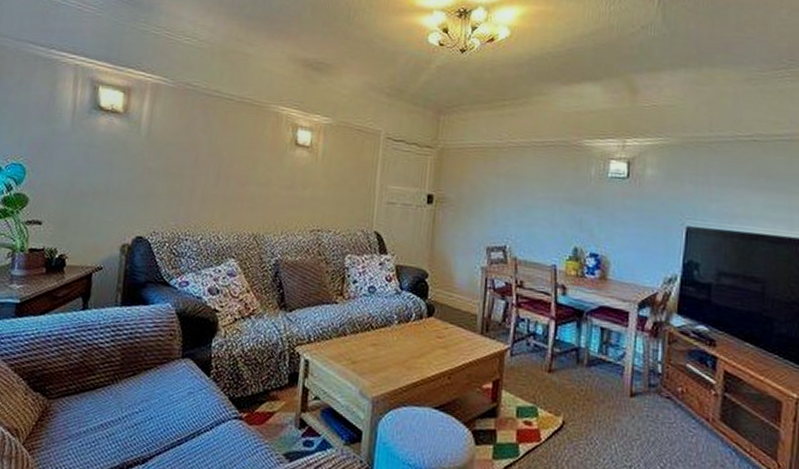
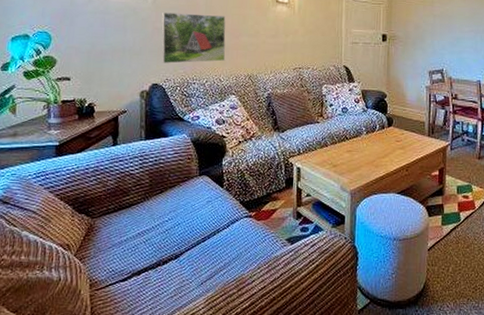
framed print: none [150,149,232,215] -> present [161,12,226,64]

